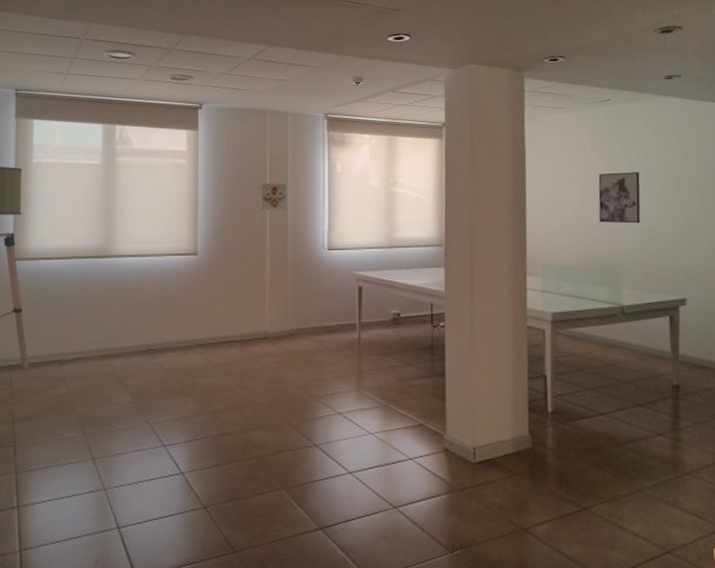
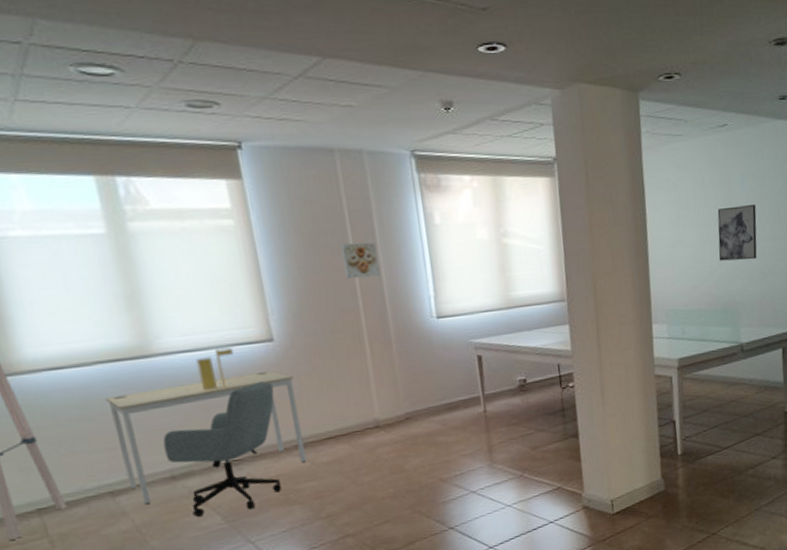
desk: none [73,278,207,376] -> present [105,370,307,505]
office chair: none [103,286,190,394] -> present [163,380,282,517]
letter holder: none [139,256,168,288] -> present [196,348,235,390]

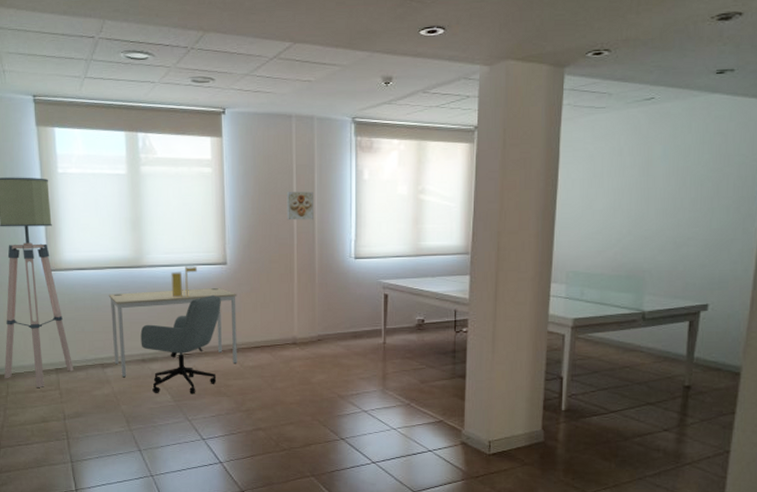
wall art: present [717,205,757,261] -> none [629,176,676,230]

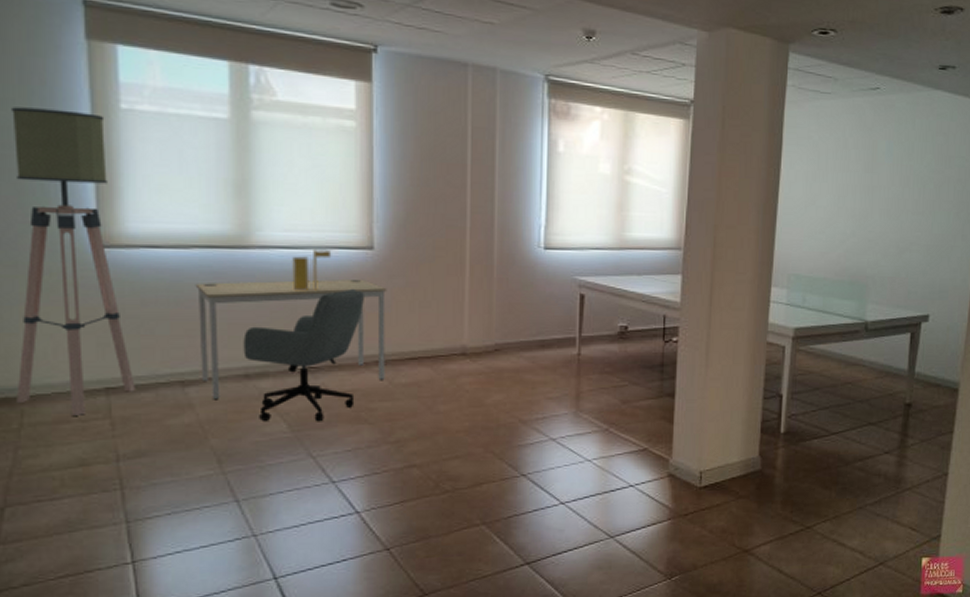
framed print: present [286,192,313,221] -> none [457,160,493,198]

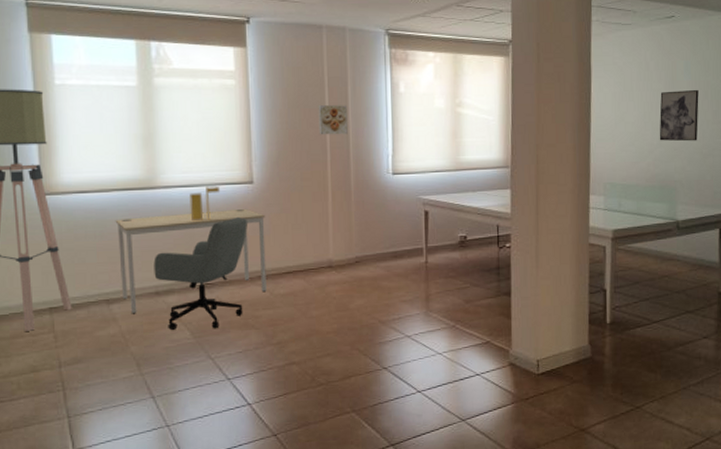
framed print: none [457,160,493,198] -> present [318,105,348,135]
wall art: none [853,174,900,233] -> present [659,90,699,142]

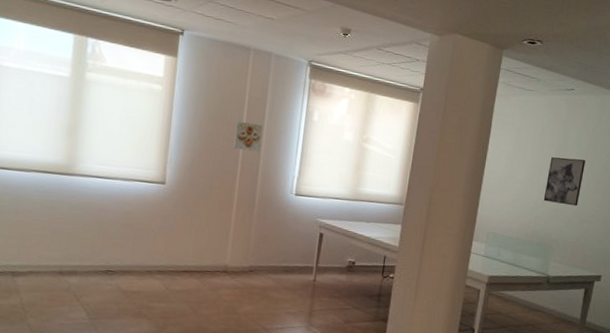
desk: present [115,208,267,314] -> none [27,198,172,289]
office chair: present [153,216,247,330] -> none [60,212,155,314]
letter holder: present [189,186,221,220] -> none [102,180,134,212]

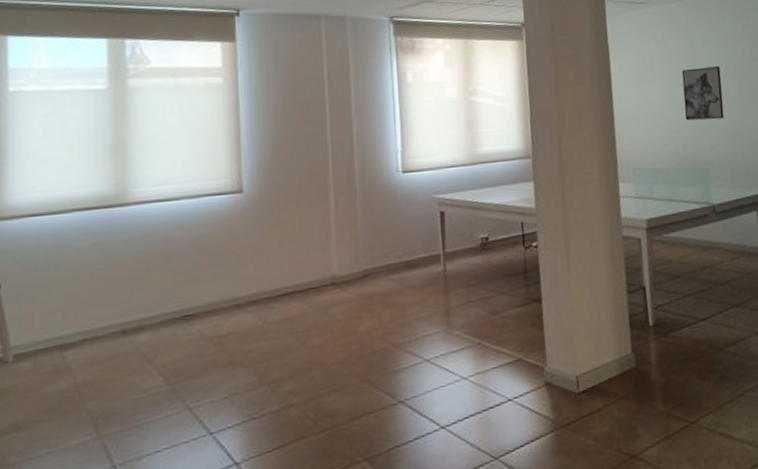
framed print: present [233,121,263,152] -> none [317,99,351,134]

